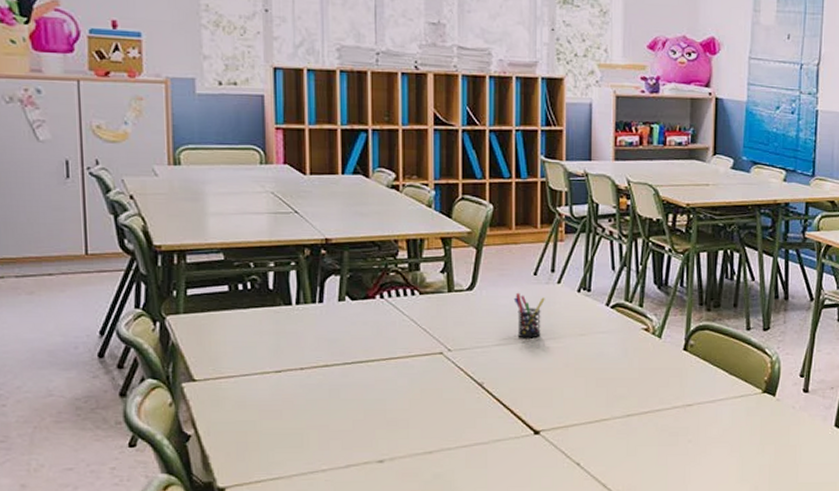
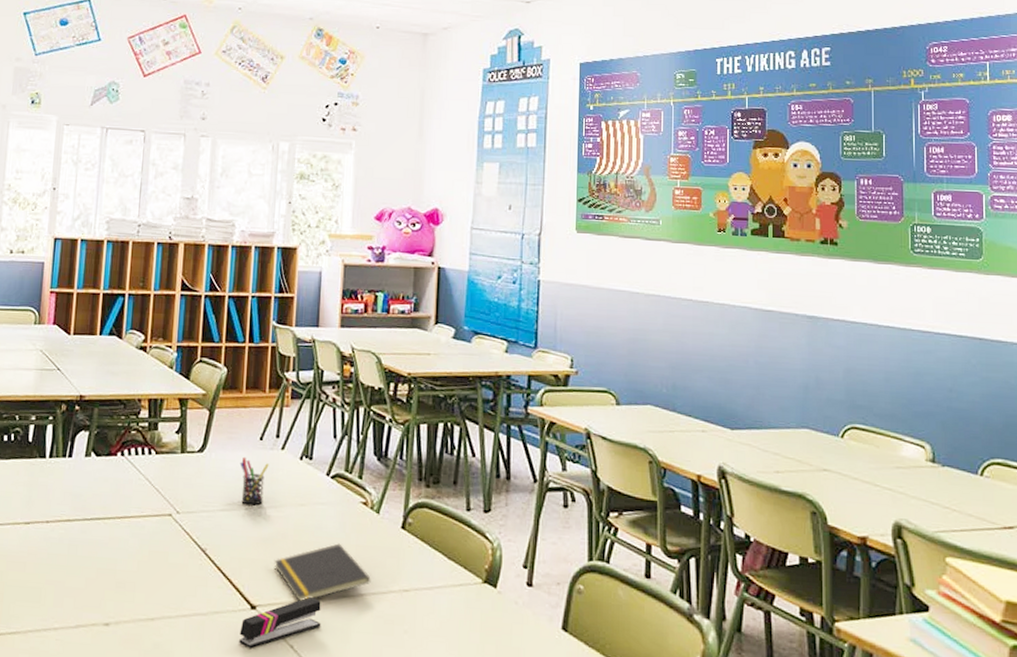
stapler: none [524,418,607,470] -> present [239,596,321,649]
notepad: none [555,368,655,423] -> present [274,543,371,601]

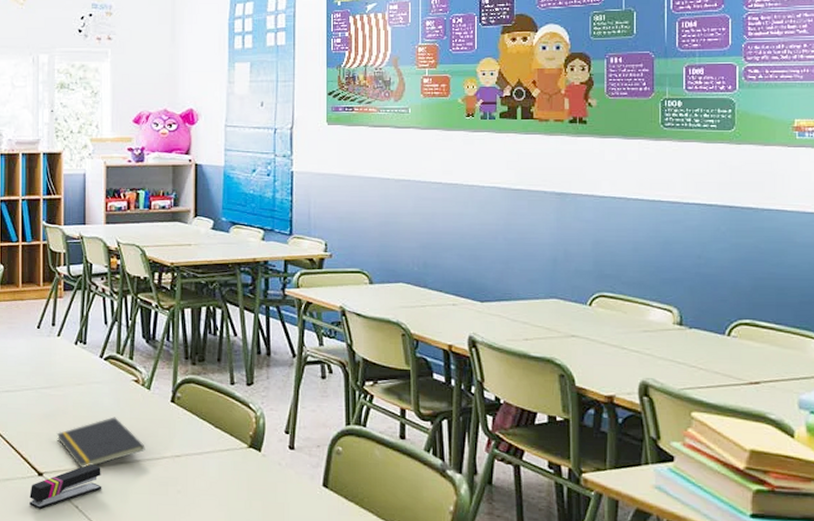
pen holder: present [240,456,269,506] -> none [20,343,47,386]

